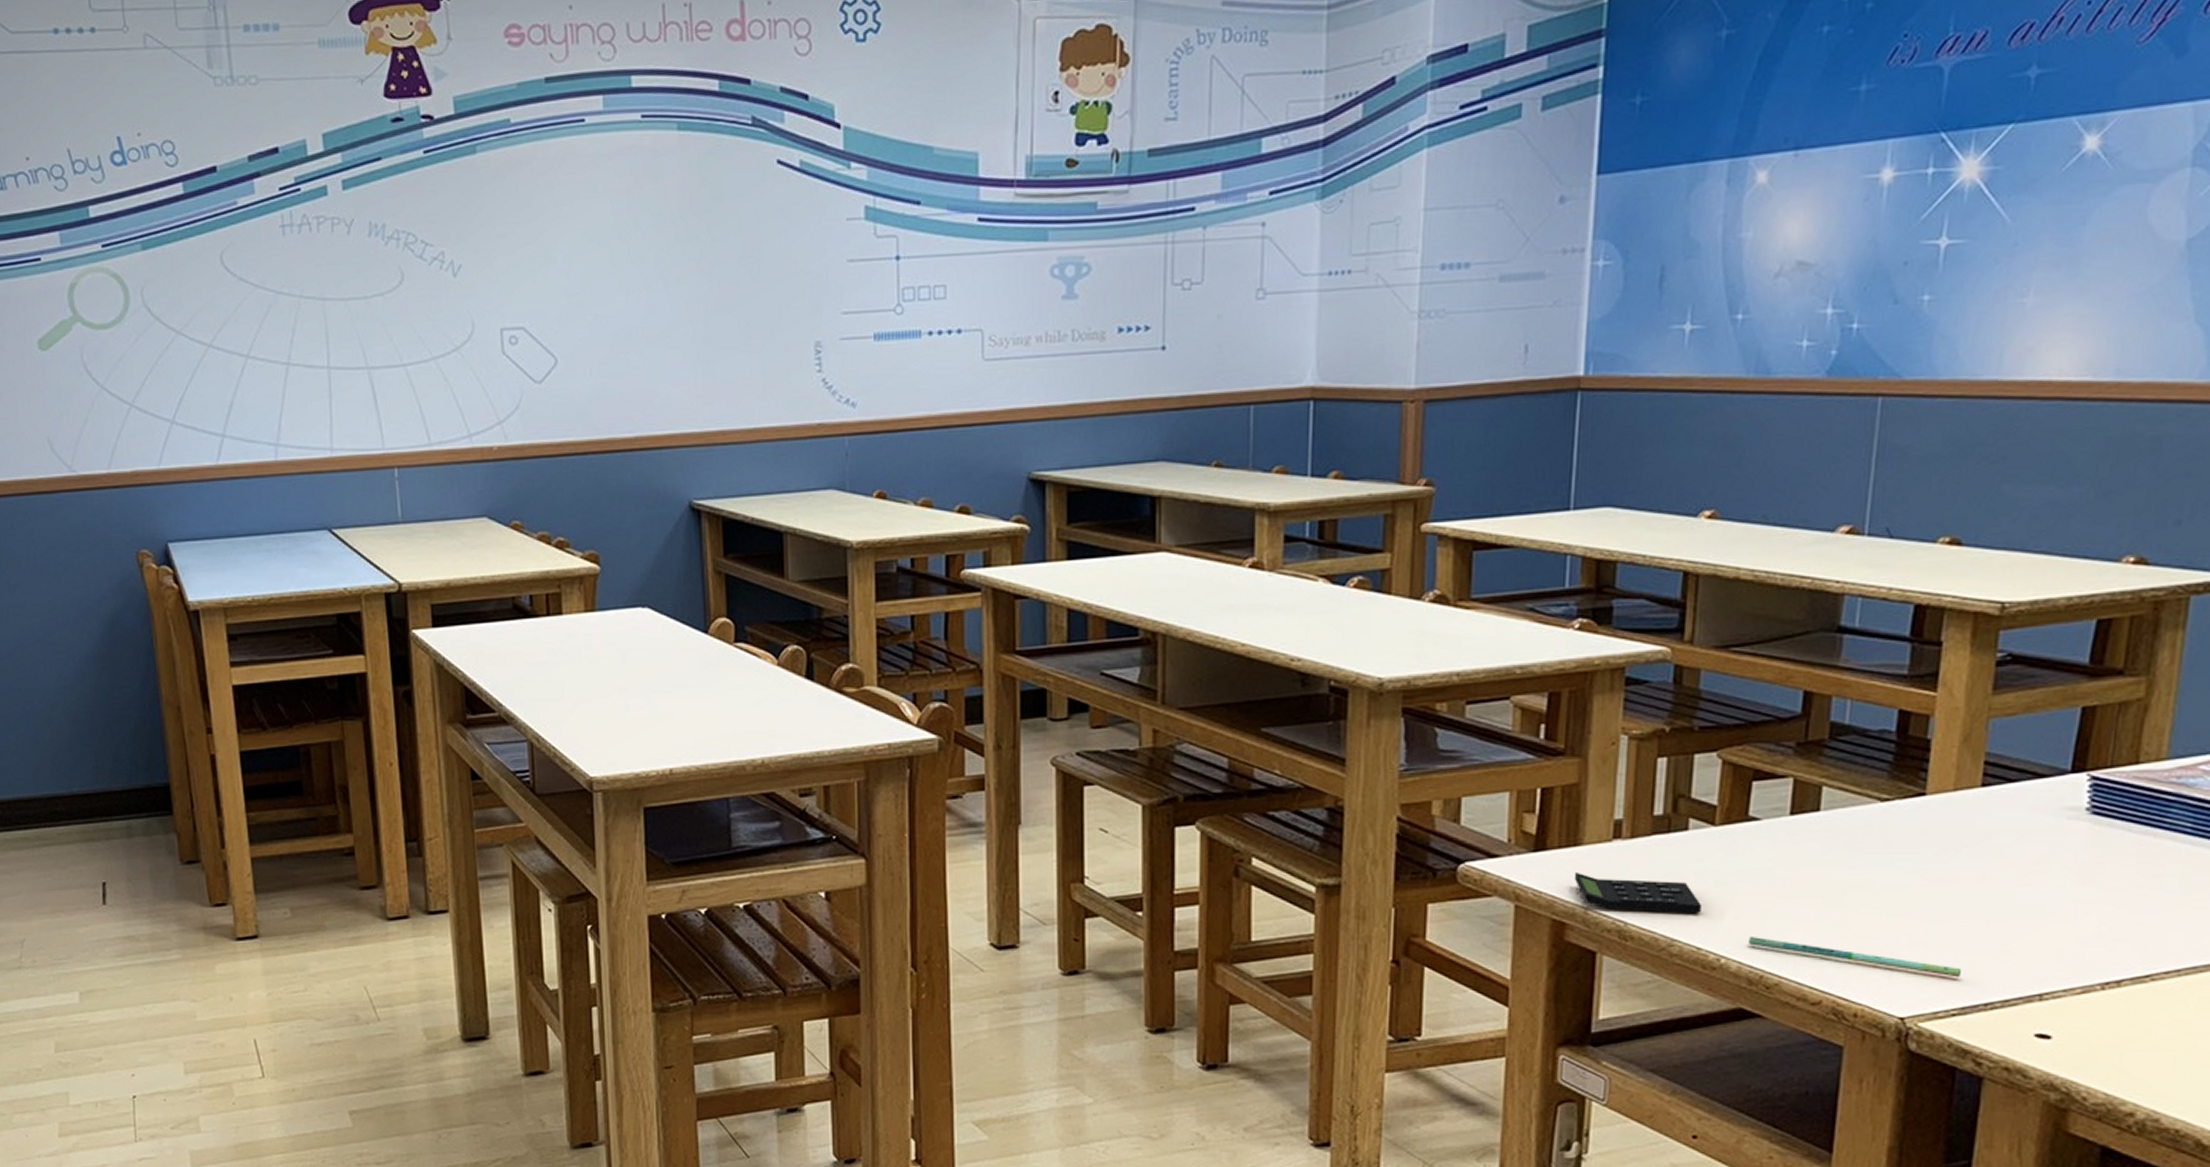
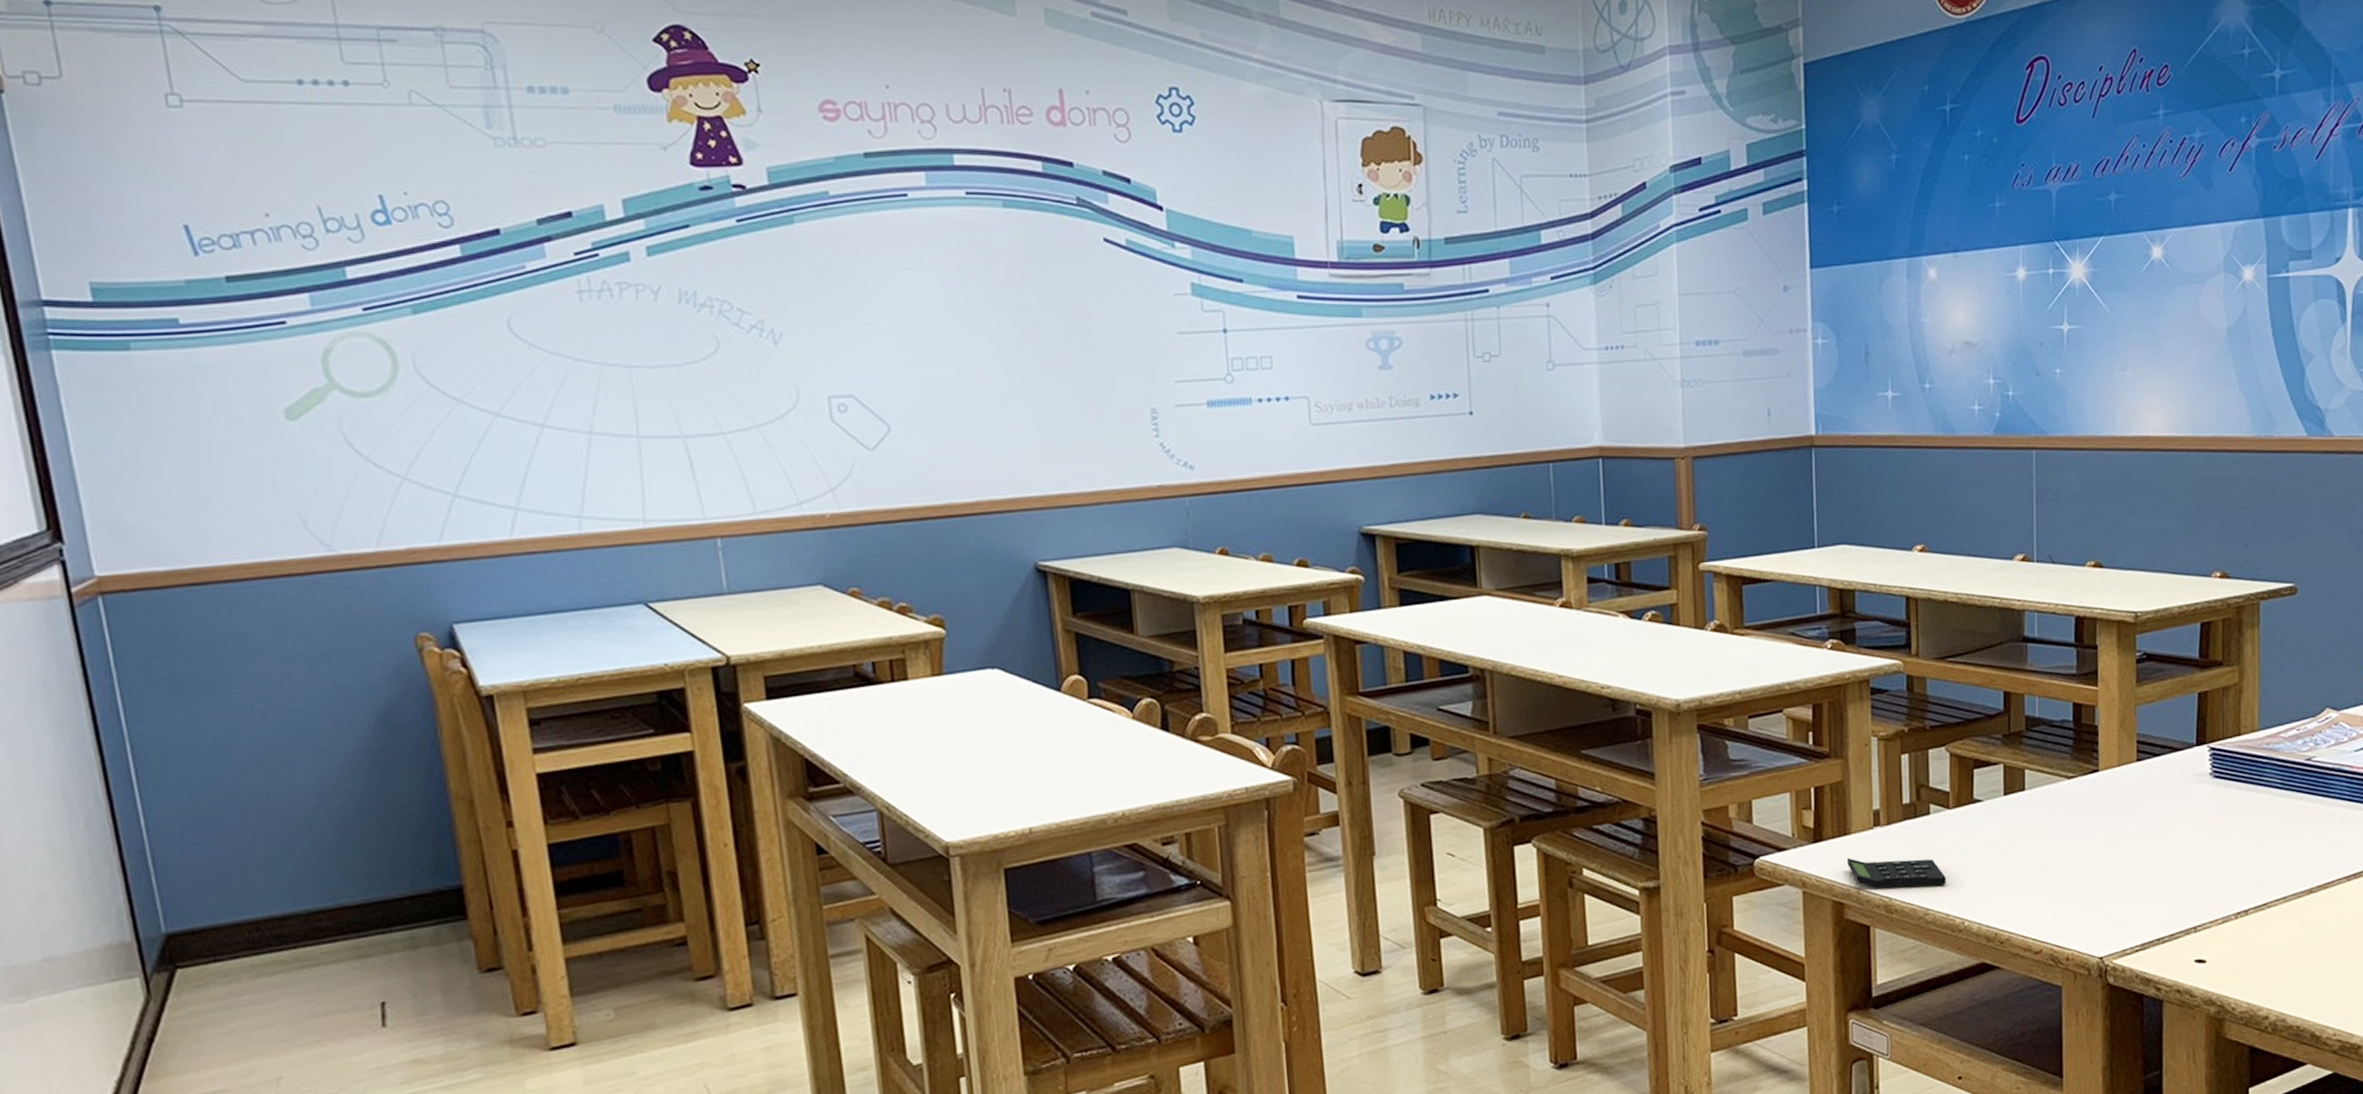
pen: present [1749,935,1962,978] -> none [1984,900,2139,920]

